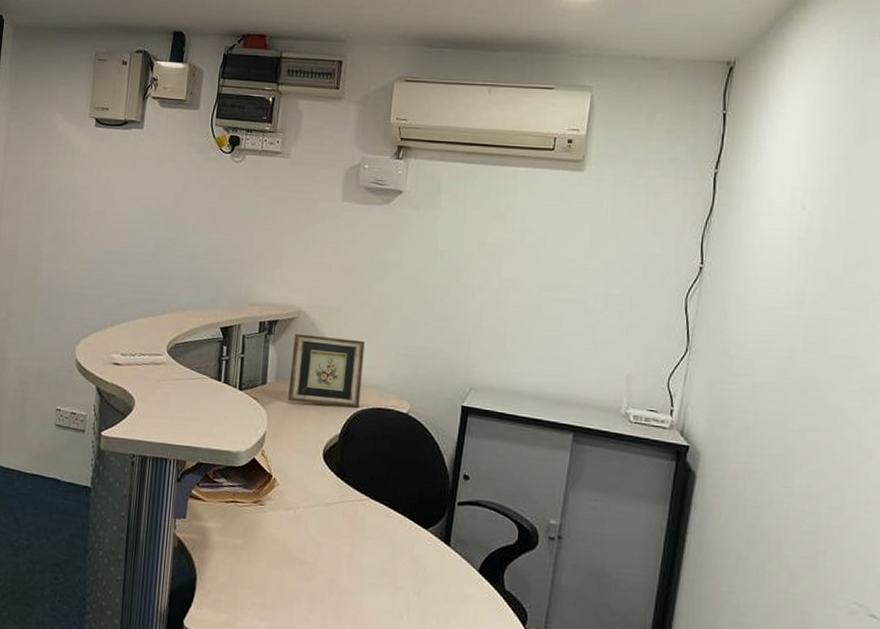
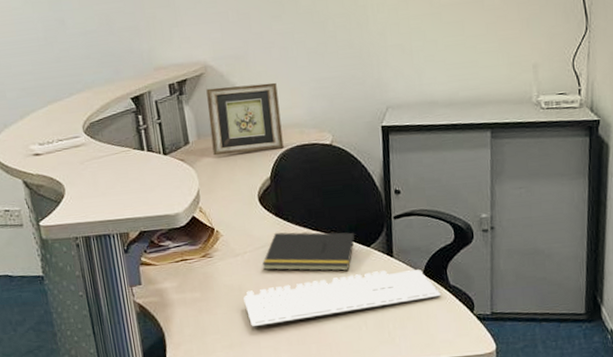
keyboard: none [286,549,494,602] -> present [243,269,441,328]
notepad: none [312,493,415,550] -> present [262,232,355,271]

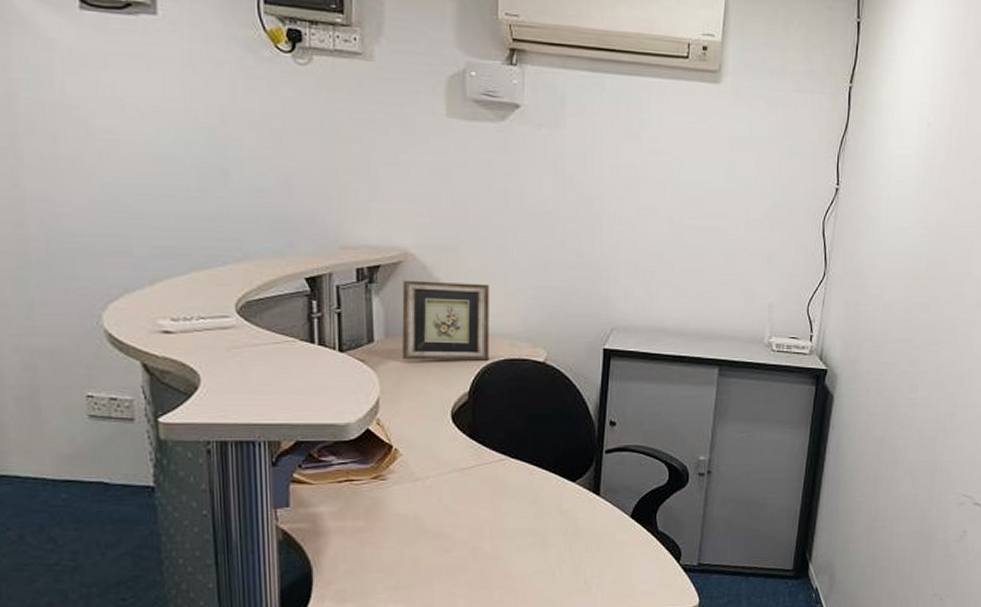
keyboard: present [243,269,441,328] -> none [419,510,647,568]
notepad: present [262,232,355,271] -> none [446,456,560,507]

